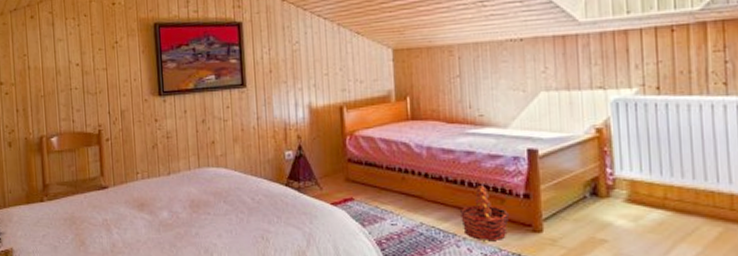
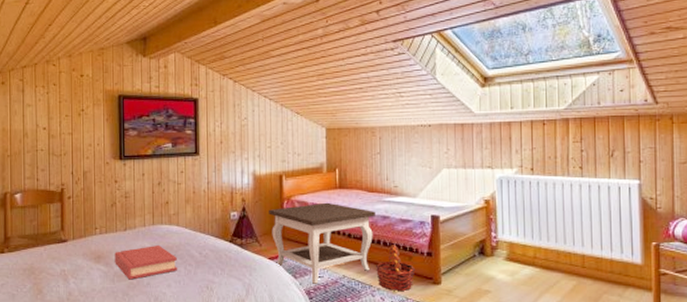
hardback book: none [159,190,228,230] -> present [115,244,177,280]
side table: none [329,137,457,233] -> present [269,202,375,284]

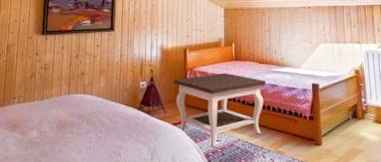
hardback book: present [115,244,177,280] -> none [30,112,89,147]
basket: present [376,245,416,291] -> none [266,110,300,152]

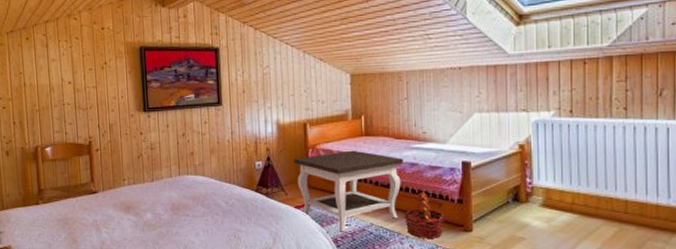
basket: none [266,110,300,152] -> present [404,192,446,238]

